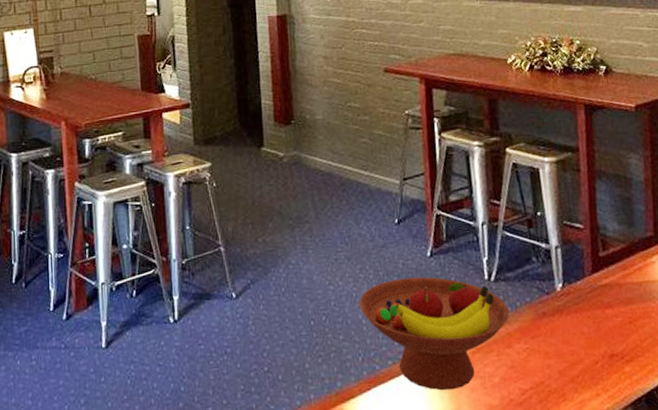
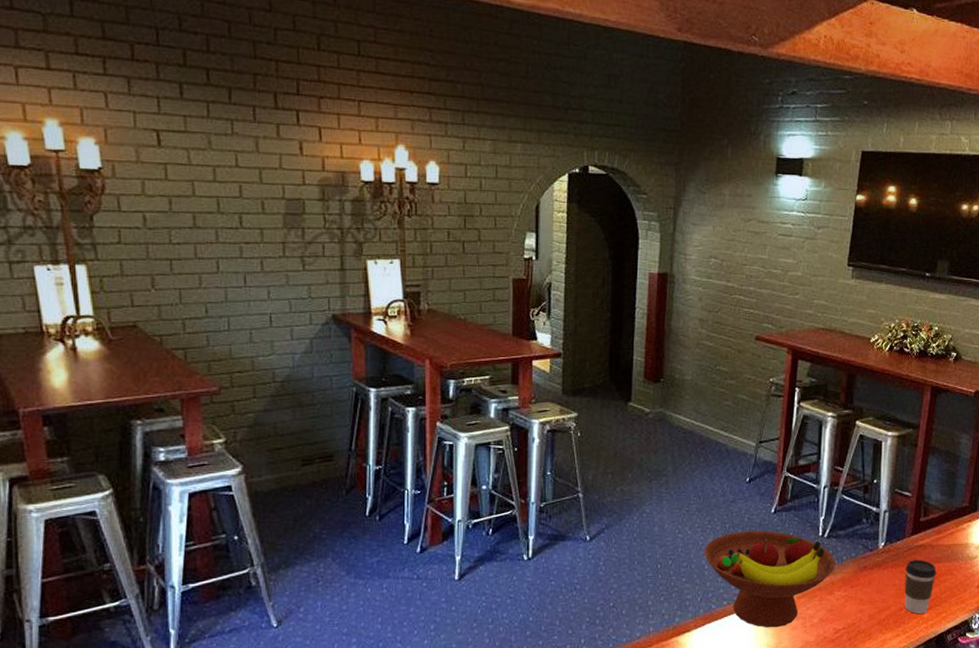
coffee cup: none [592,301,631,368] -> present [904,559,937,614]

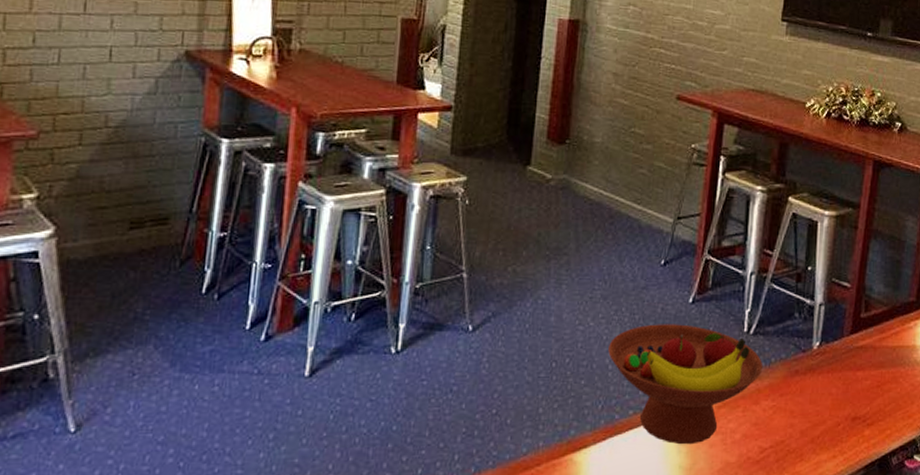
coffee cup: present [904,559,937,614] -> none [842,364,880,431]

